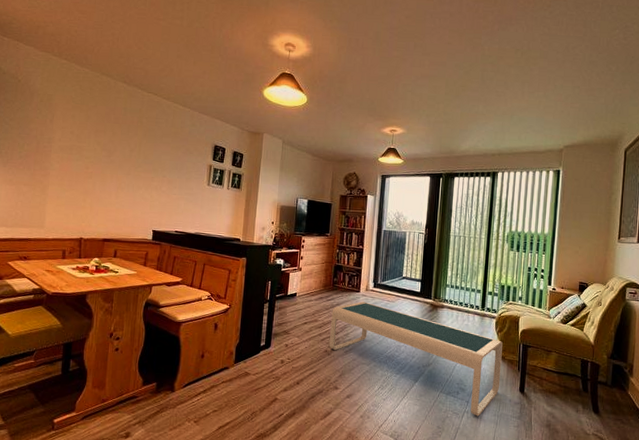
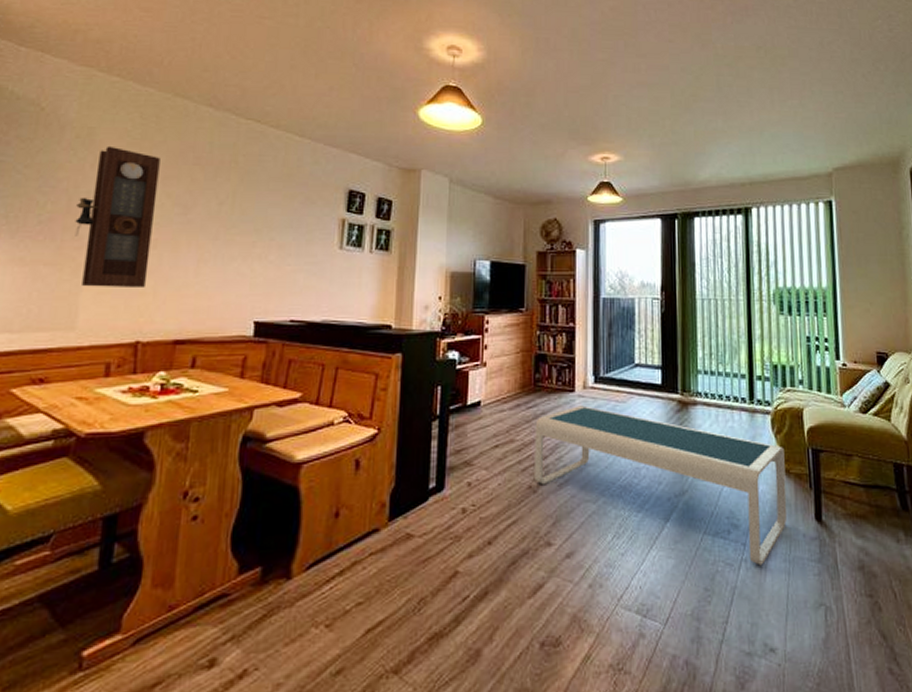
pendulum clock: none [42,108,93,204] -> present [75,145,160,289]

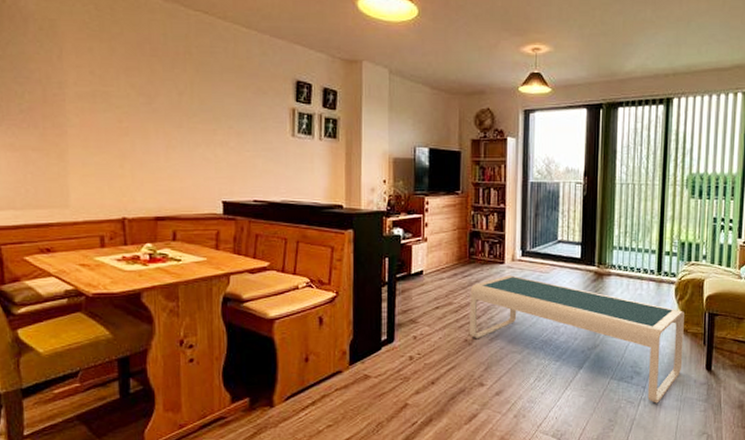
pendulum clock: present [75,145,160,289] -> none [51,37,124,172]

